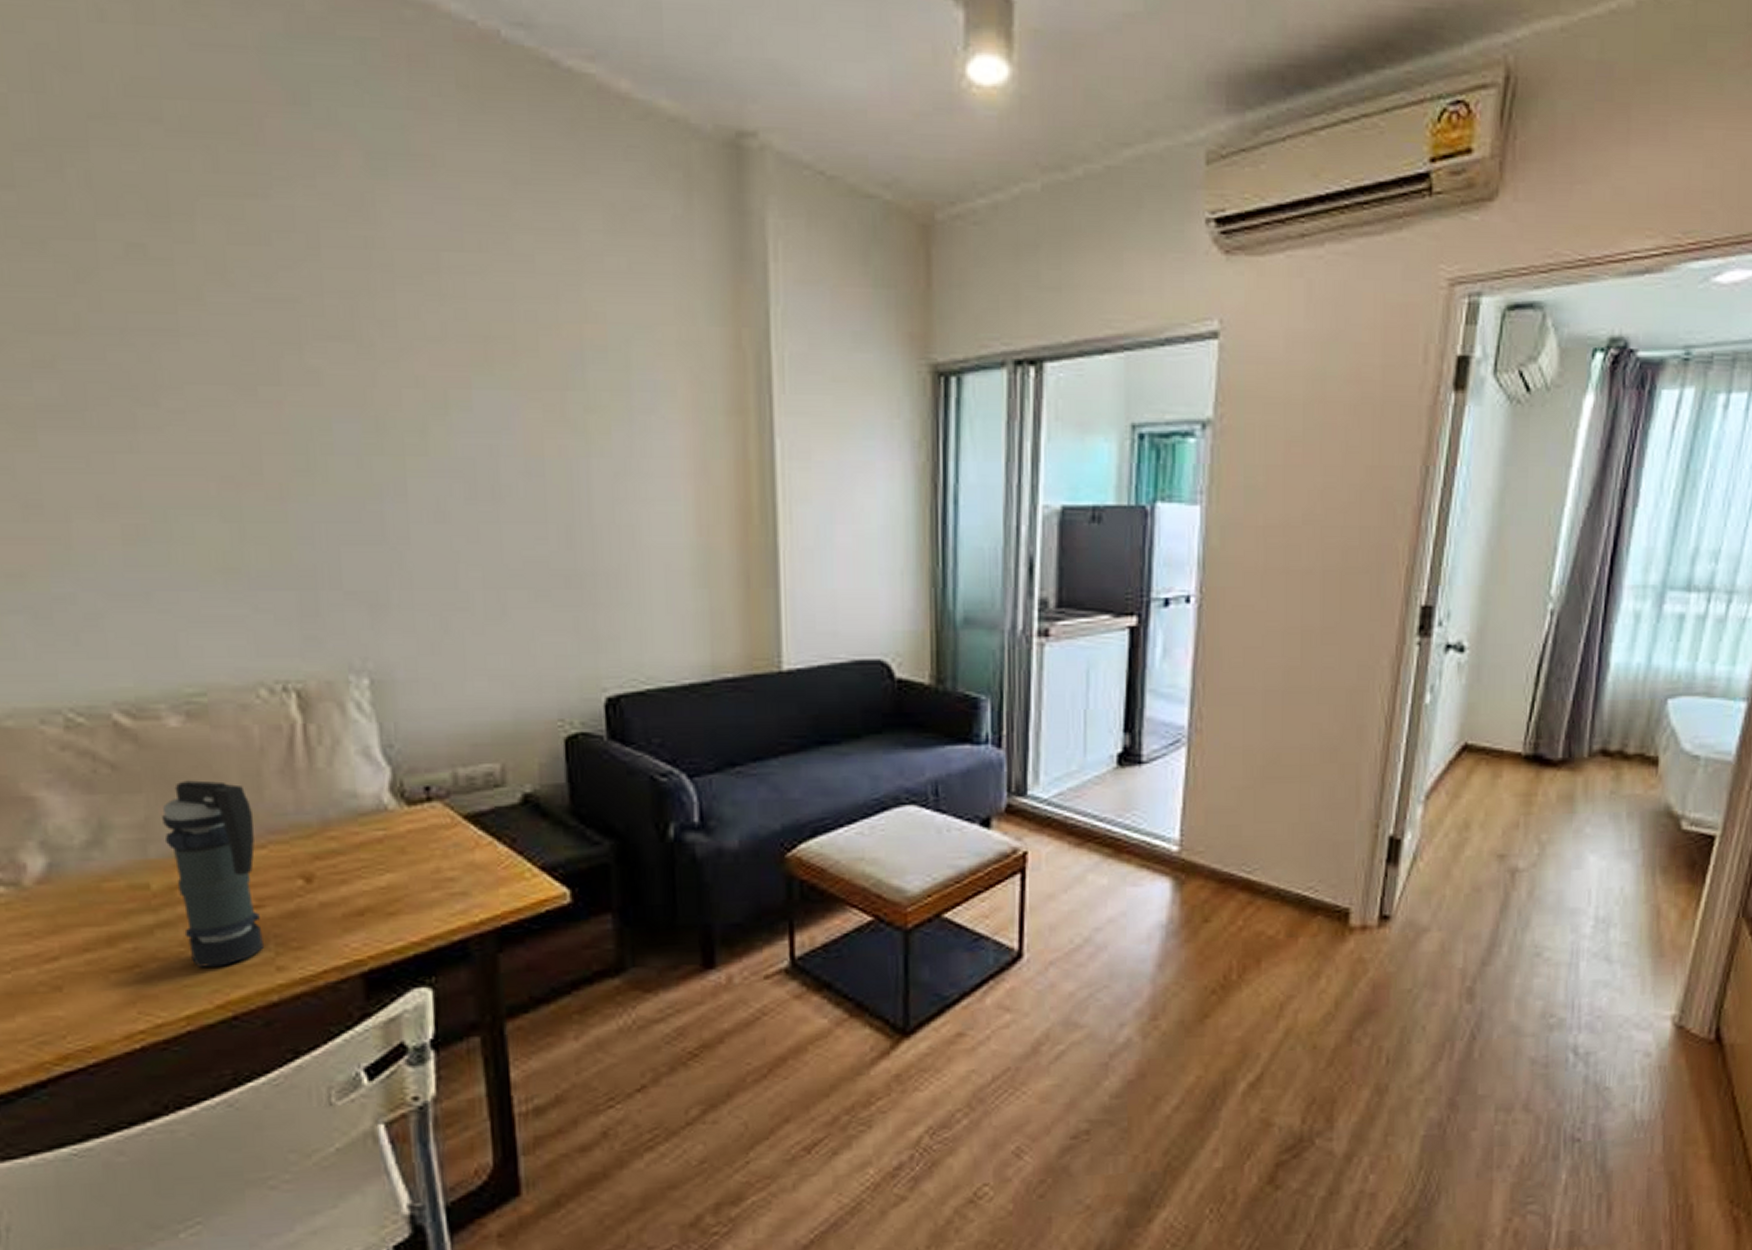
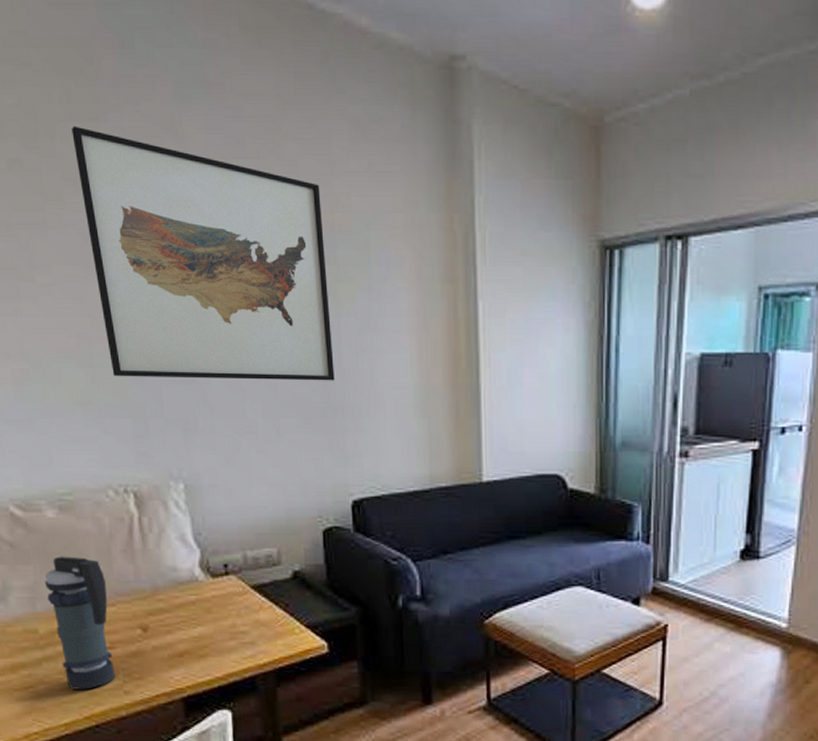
wall art: none [219,202,583,540] -> present [71,126,335,381]

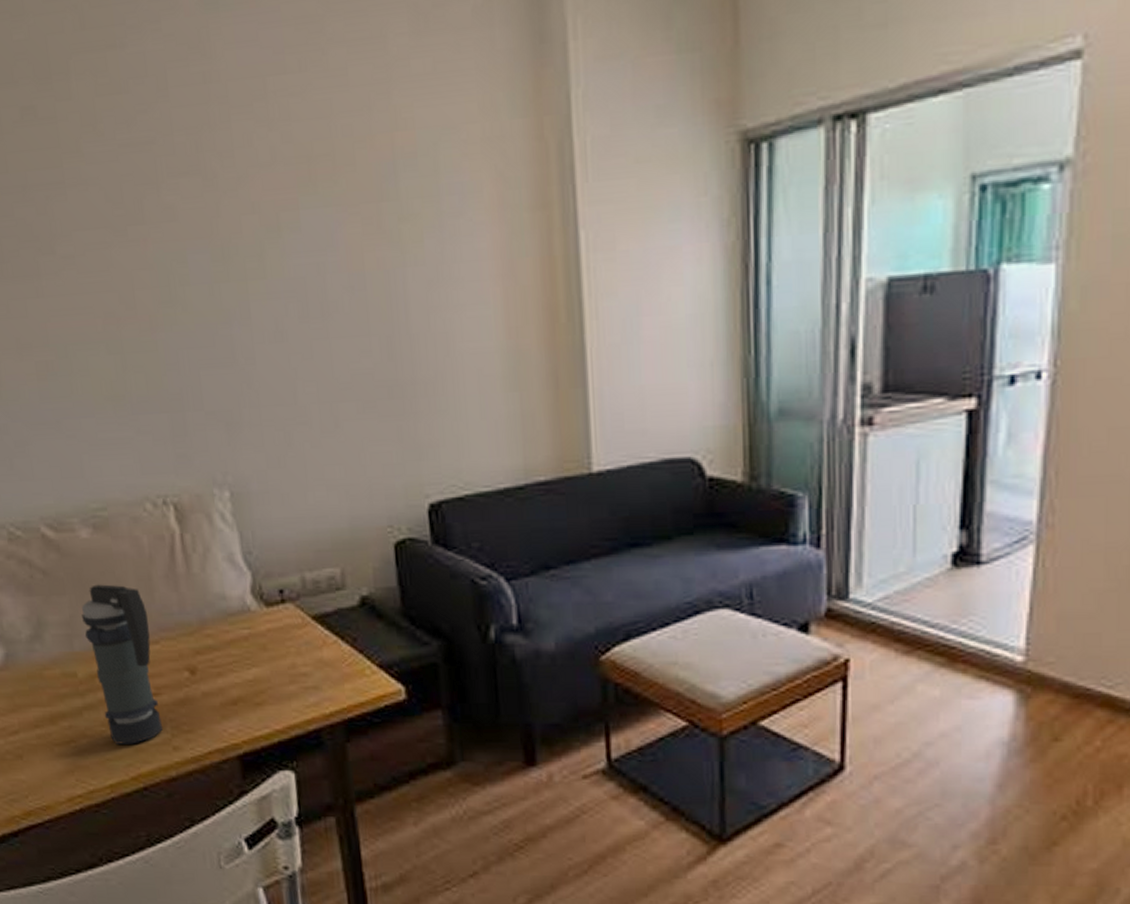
wall art: present [71,126,335,381] -> none [87,57,402,363]

